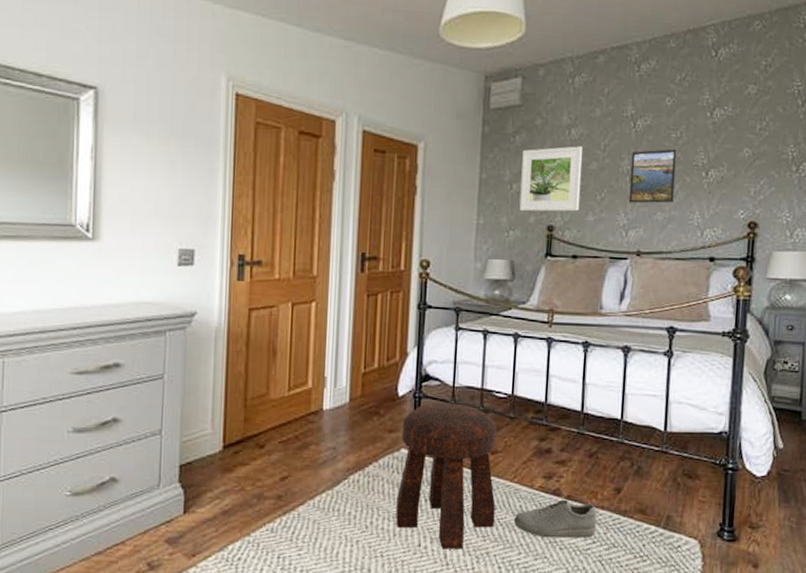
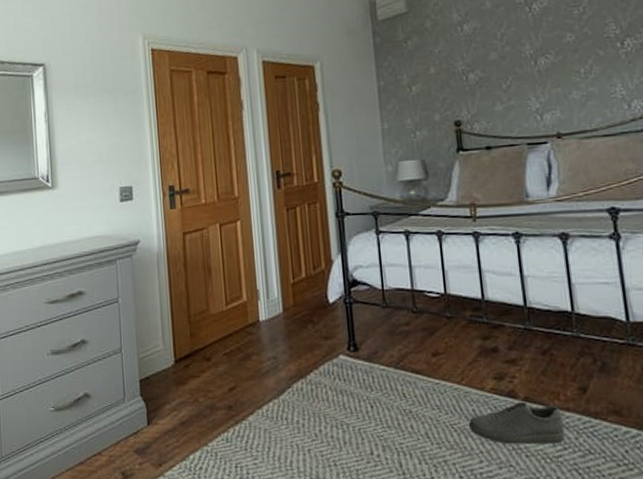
stool: present [395,402,498,549] -> none [337,306,448,458]
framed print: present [519,146,582,212] -> none [417,40,486,112]
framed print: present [628,149,677,204] -> none [532,25,590,86]

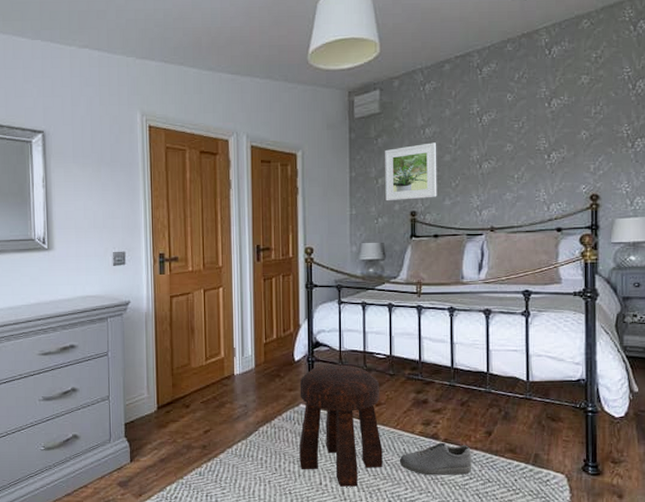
stool: none [337,306,448,458] -> present [299,364,383,487]
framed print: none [417,40,486,112] -> present [385,142,437,201]

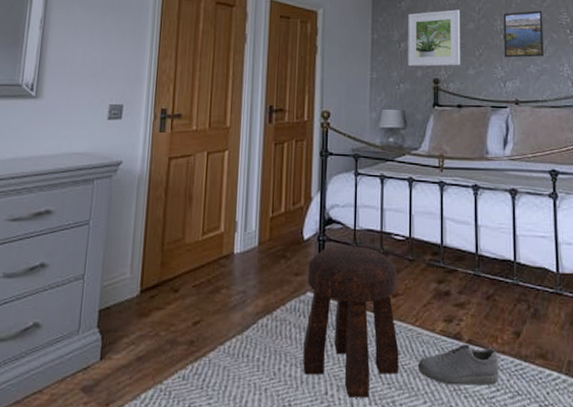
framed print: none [480,137,521,187] -> present [503,10,545,58]

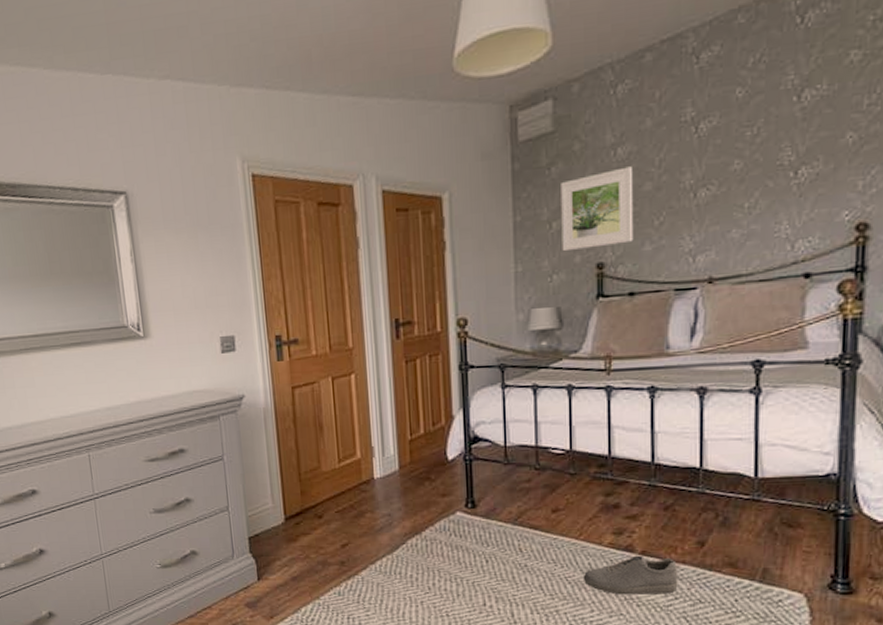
stool: present [303,245,399,398] -> none [455,463,562,608]
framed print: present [503,10,545,58] -> none [694,149,755,223]

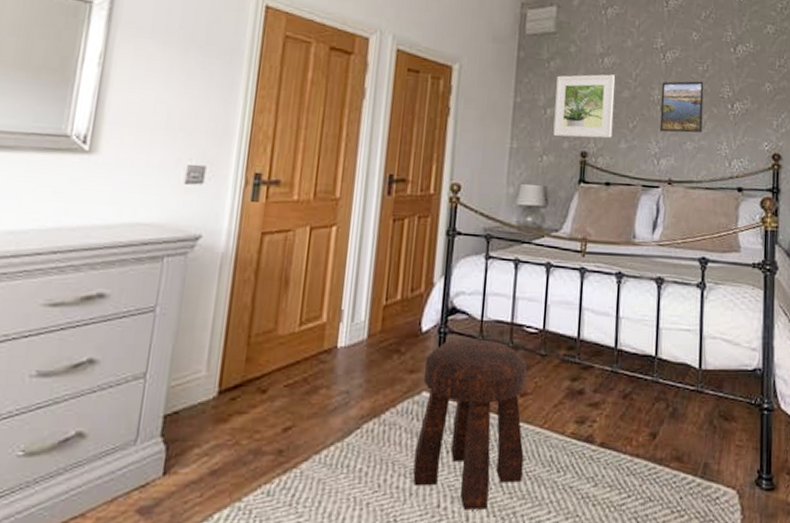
stool: none [455,463,562,608] -> present [413,338,528,510]
shoe: present [583,555,678,595] -> none [543,447,632,493]
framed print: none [694,149,755,223] -> present [659,81,704,133]

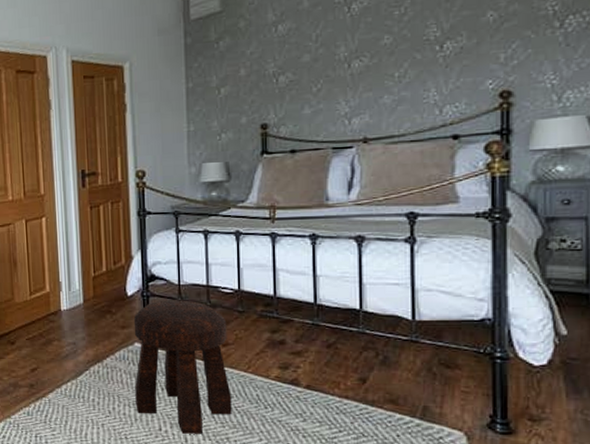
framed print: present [553,74,615,139] -> none [228,41,294,114]
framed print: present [659,81,704,133] -> none [348,26,404,90]

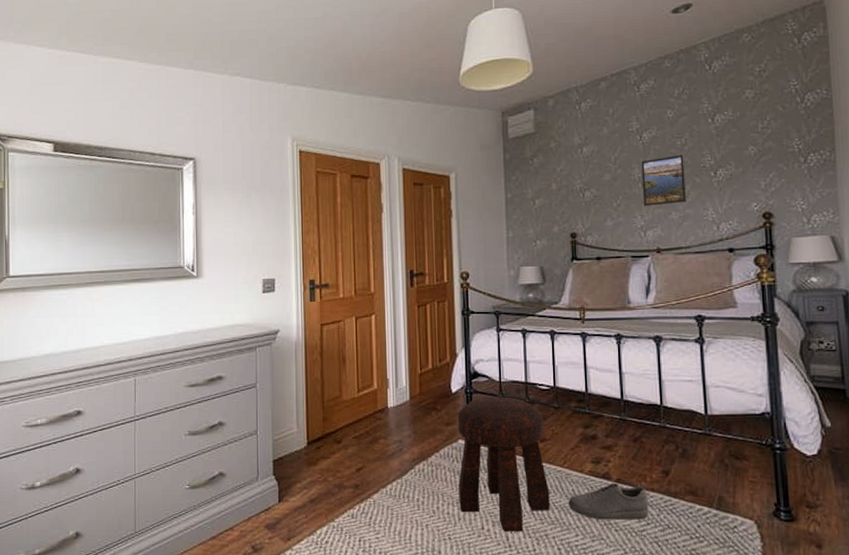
shoe: none [251,389,342,427] -> present [568,483,649,520]
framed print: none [348,26,404,90] -> present [641,154,687,206]

